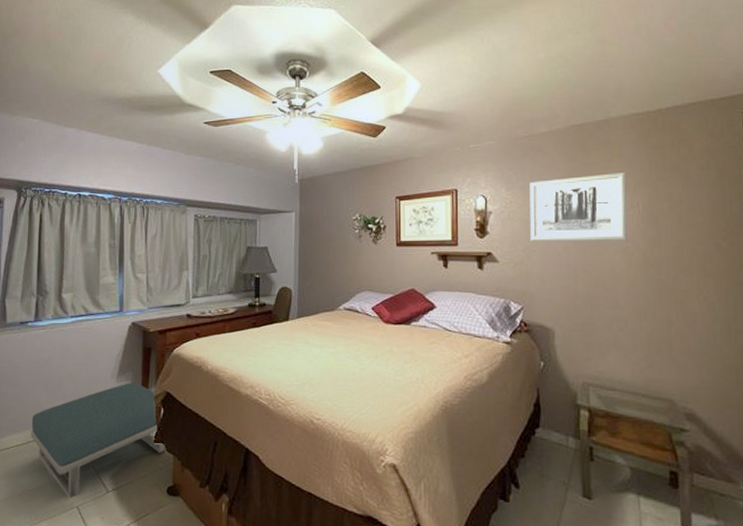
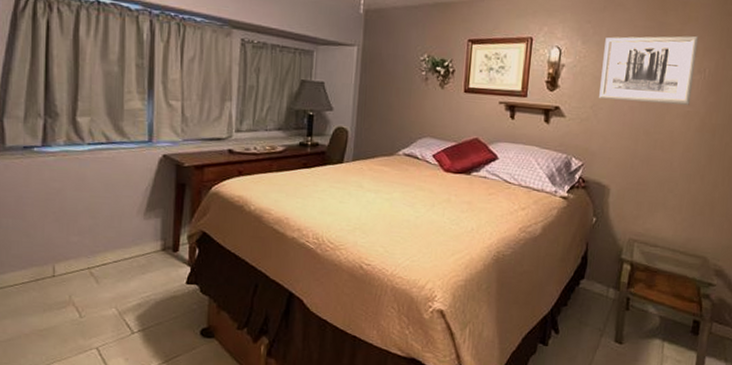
footstool: present [31,383,167,498] -> none [40,220,202,339]

